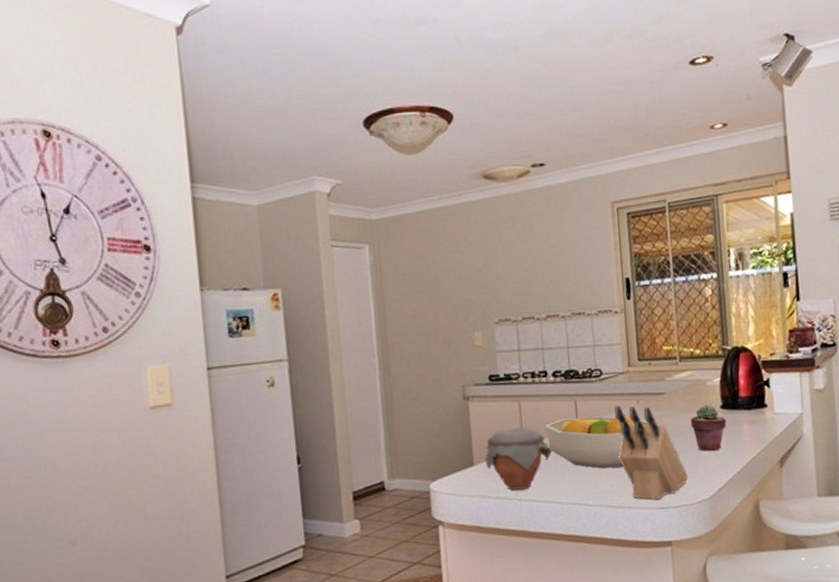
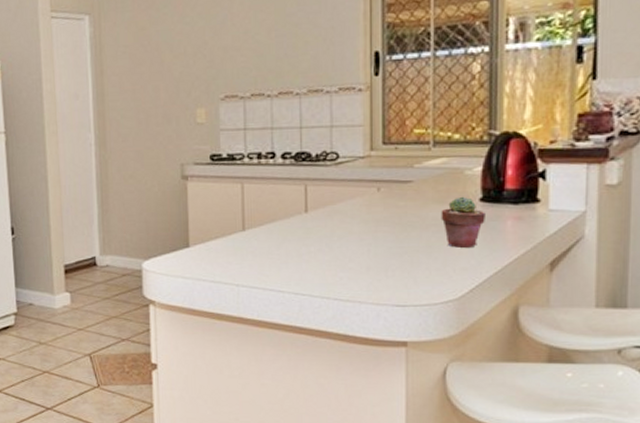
jar: present [485,427,552,490] -> none [201,210,275,275]
fruit bowl: present [544,413,650,469] -> none [269,201,391,259]
knife block: present [615,405,688,500] -> none [351,192,433,297]

